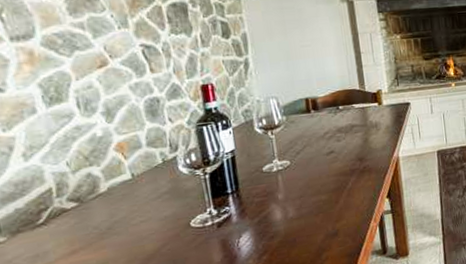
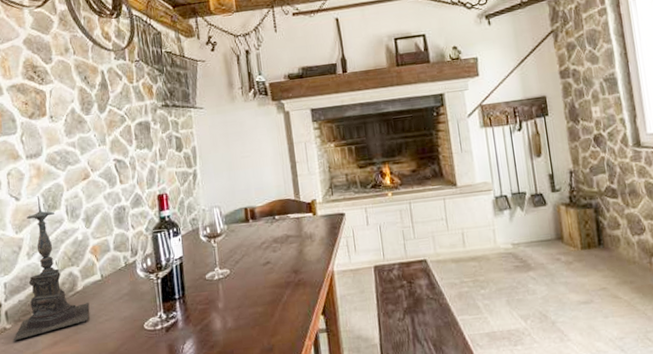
candle holder: none [10,86,118,256] -> present [13,196,90,342]

